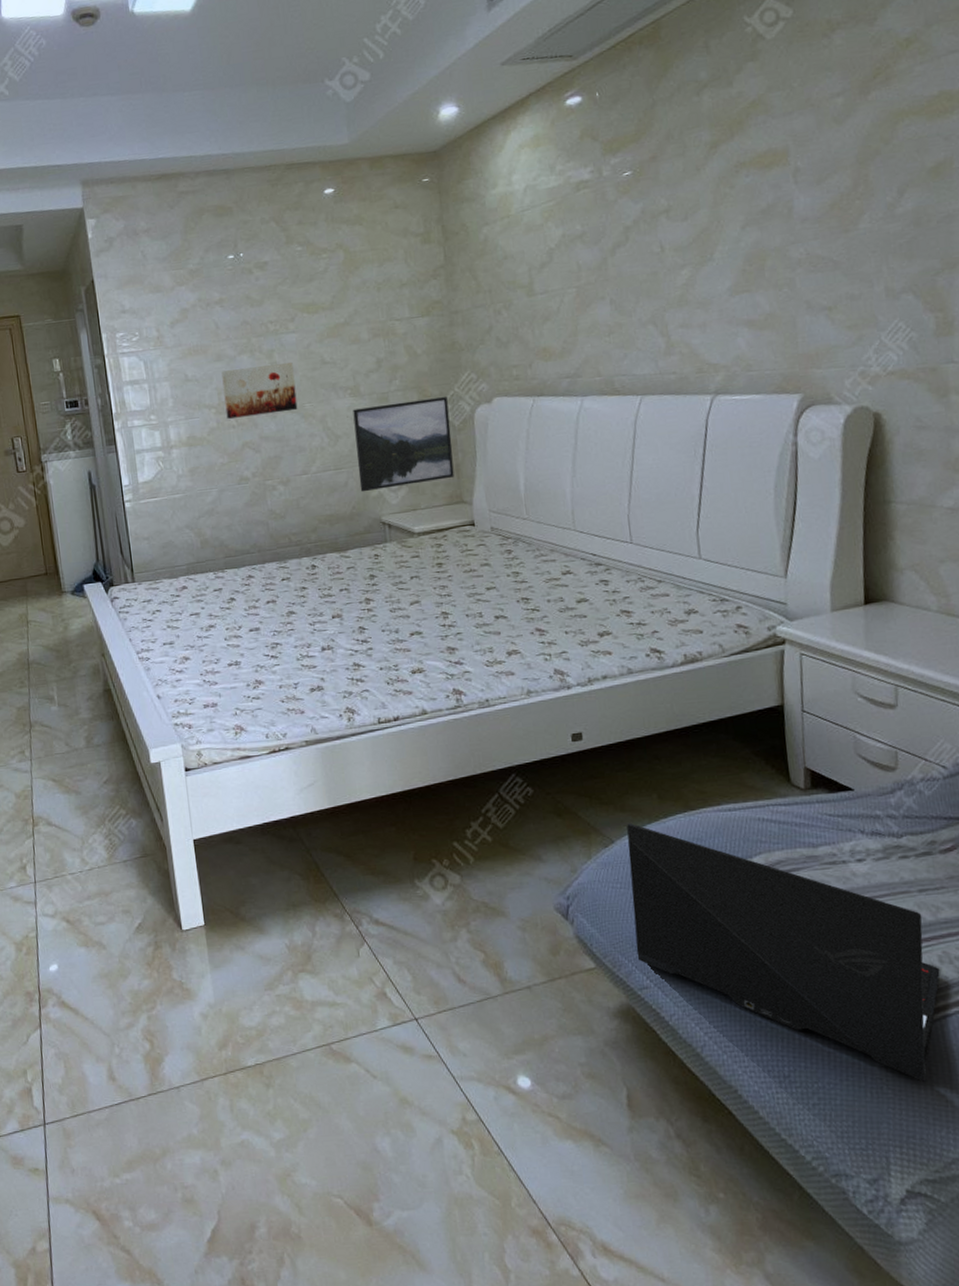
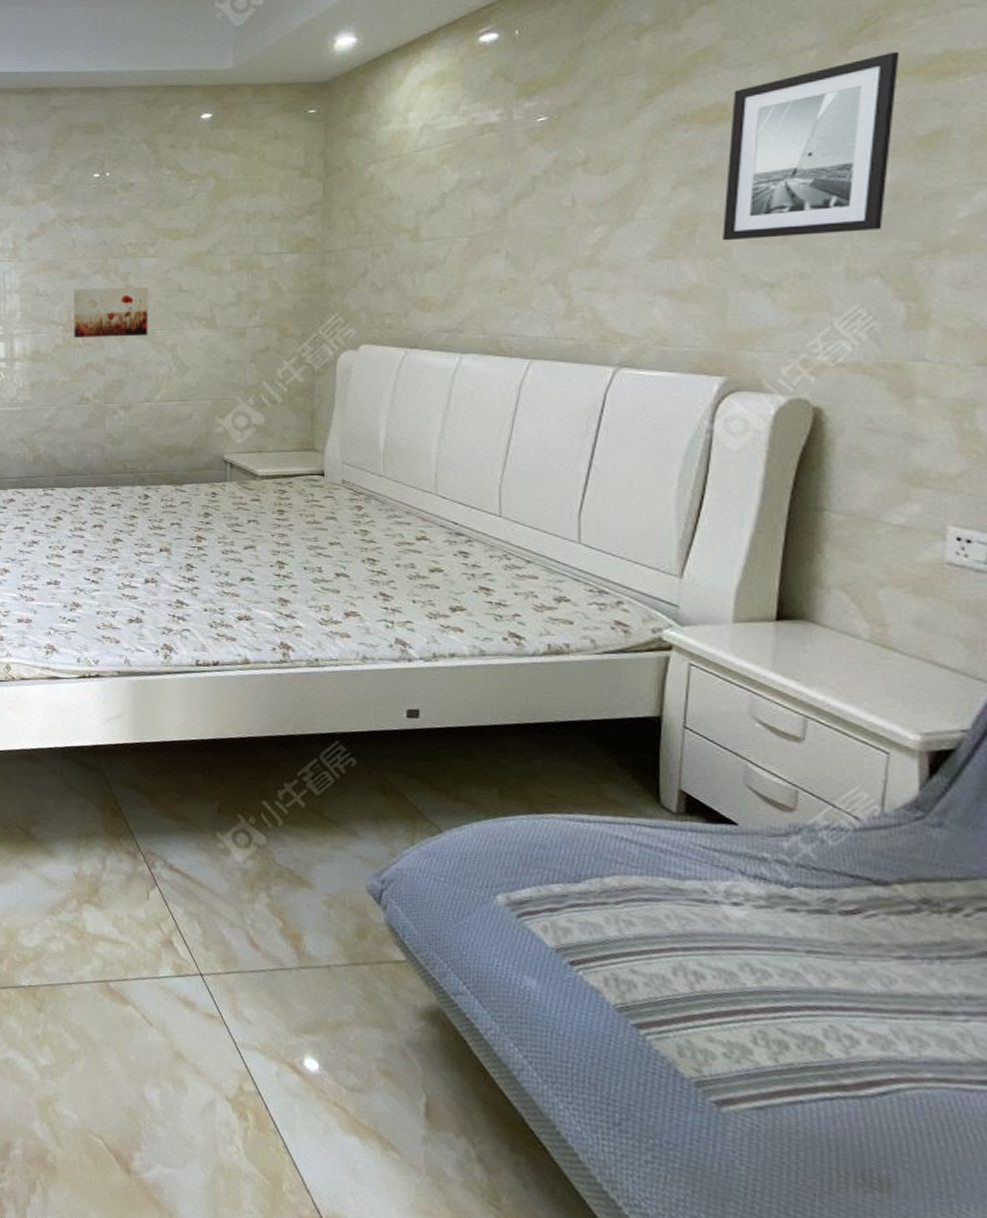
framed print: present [352,397,455,492] -> none [204,339,309,427]
laptop: present [627,823,940,1082] -> none [455,815,823,1167]
wall art: none [781,94,910,273] -> present [723,51,900,241]

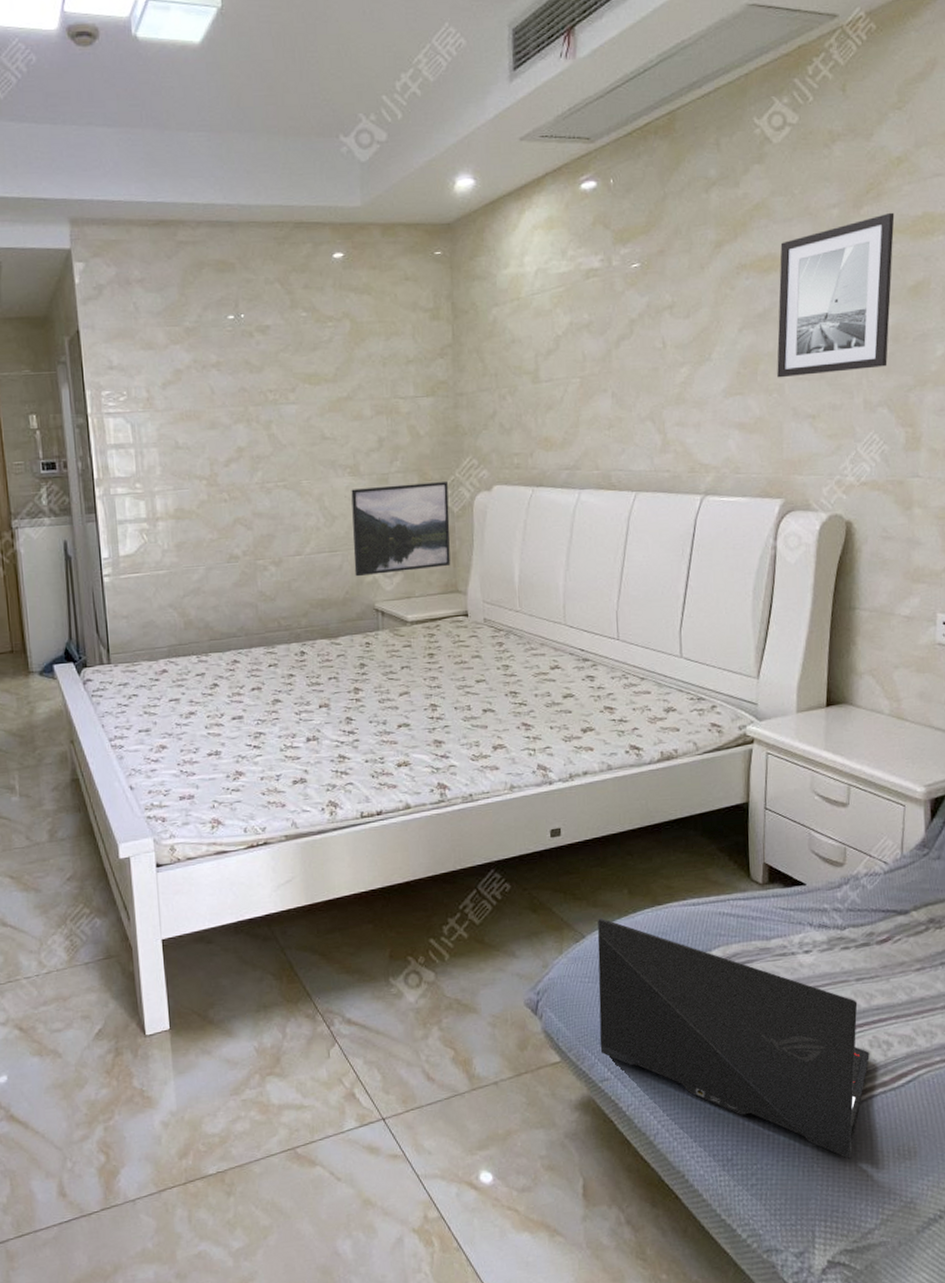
wall art: present [74,287,148,337] -> none [215,436,294,492]
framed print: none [204,339,309,427] -> present [351,482,451,577]
laptop: none [455,815,823,1167] -> present [597,918,870,1159]

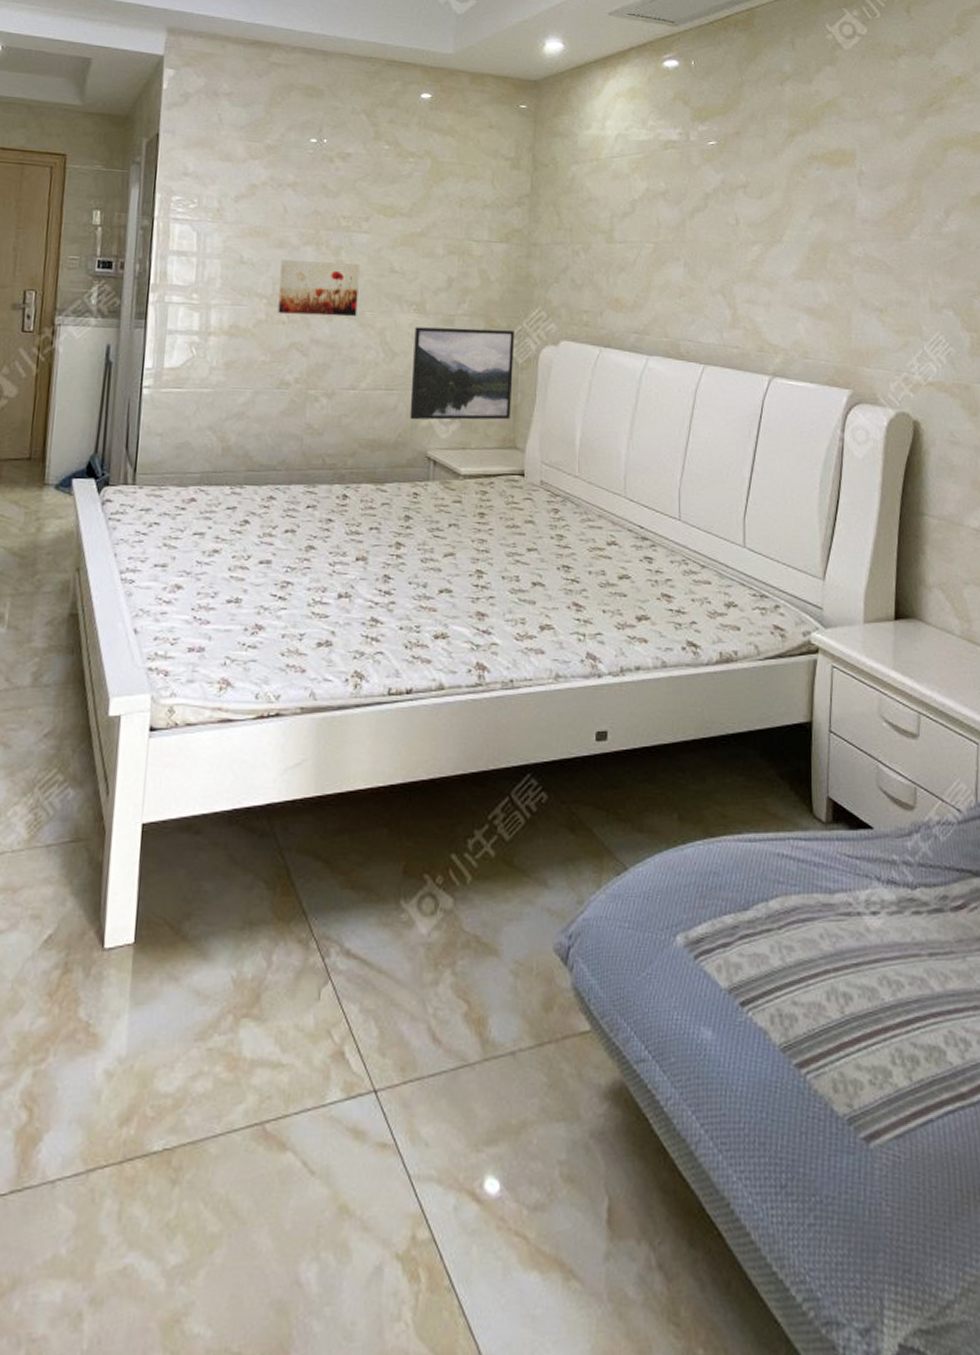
wall art: none [215,436,294,492] -> present [278,260,360,317]
laptop: present [597,918,870,1159] -> none [637,847,945,1197]
wall art: present [777,212,895,378] -> none [846,125,956,270]

